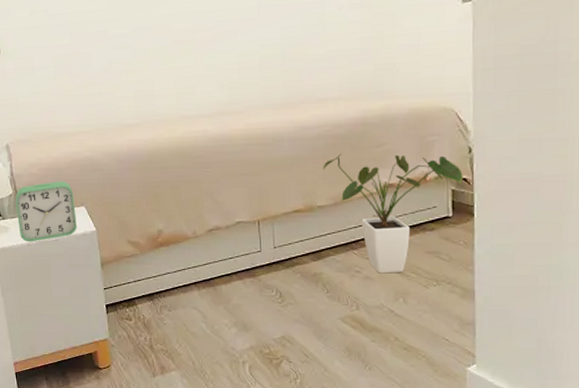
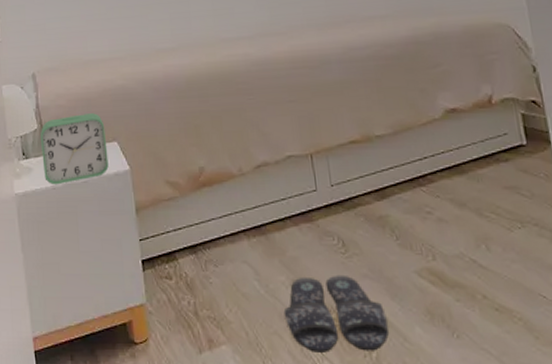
slippers: none [225,319,312,378] -> present [283,274,389,353]
house plant: present [323,154,463,274] -> none [377,75,532,215]

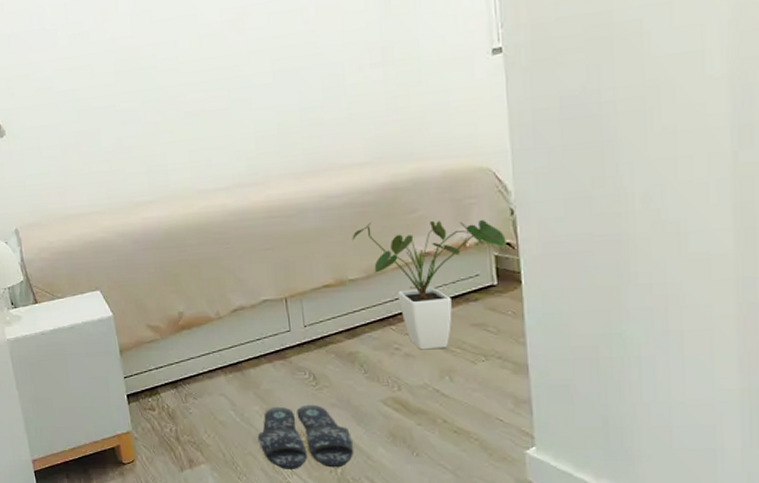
alarm clock: present [40,113,109,185] -> none [26,265,93,331]
house plant: none [377,75,532,215] -> present [352,220,507,350]

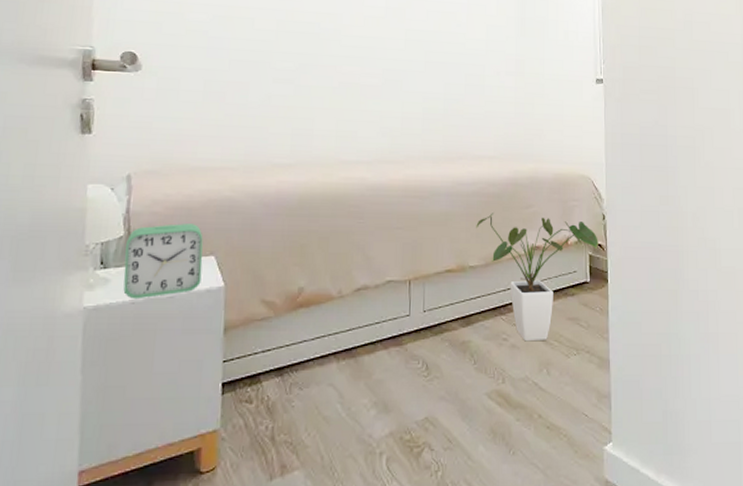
alarm clock: none [26,265,93,331] -> present [123,224,203,300]
slippers: present [257,404,353,469] -> none [361,397,456,474]

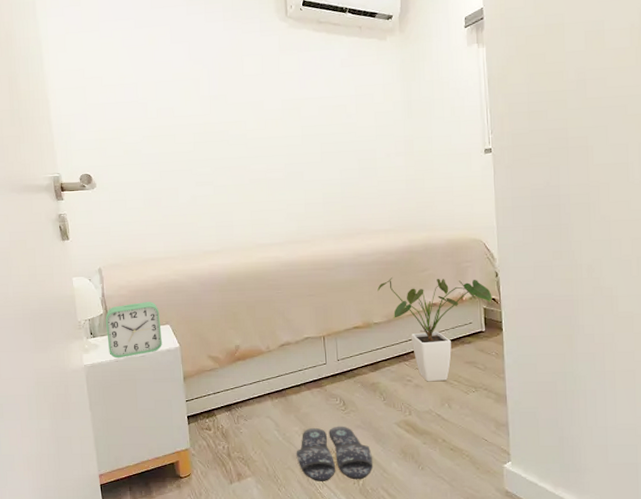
slippers: none [361,397,456,474] -> present [296,426,372,481]

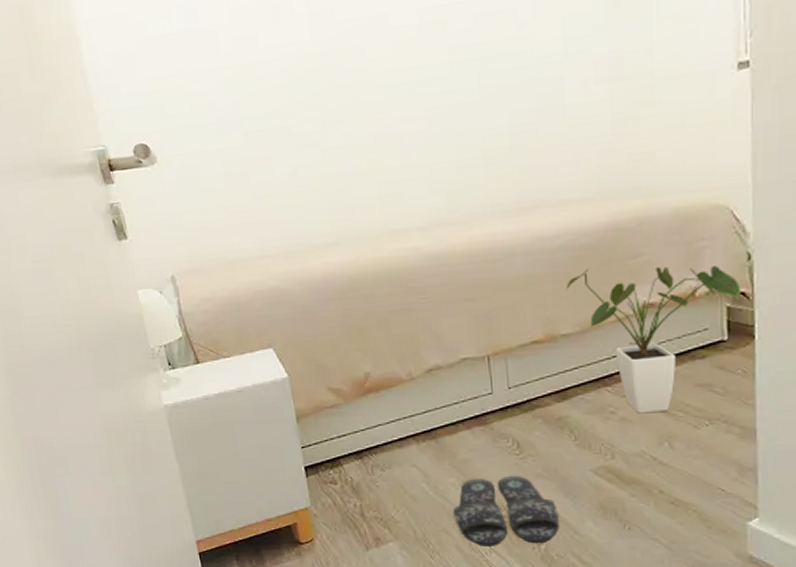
alarm clock: present [105,302,162,359] -> none [186,318,265,396]

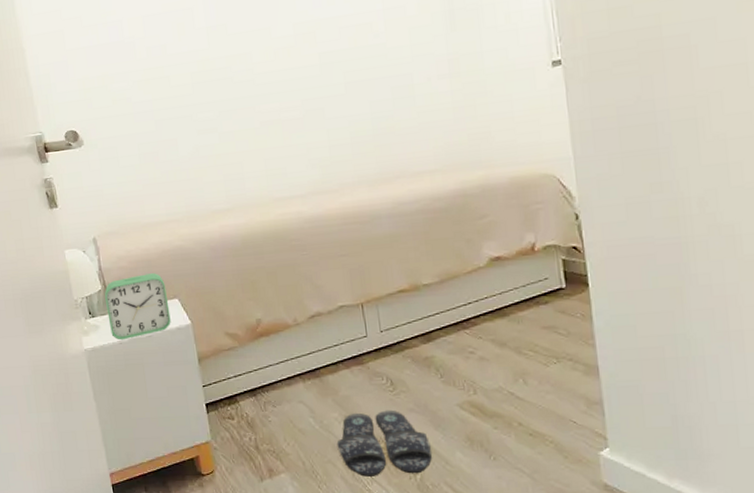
alarm clock: none [186,318,265,396] -> present [104,273,171,341]
house plant: present [566,266,741,414] -> none [425,225,573,354]

